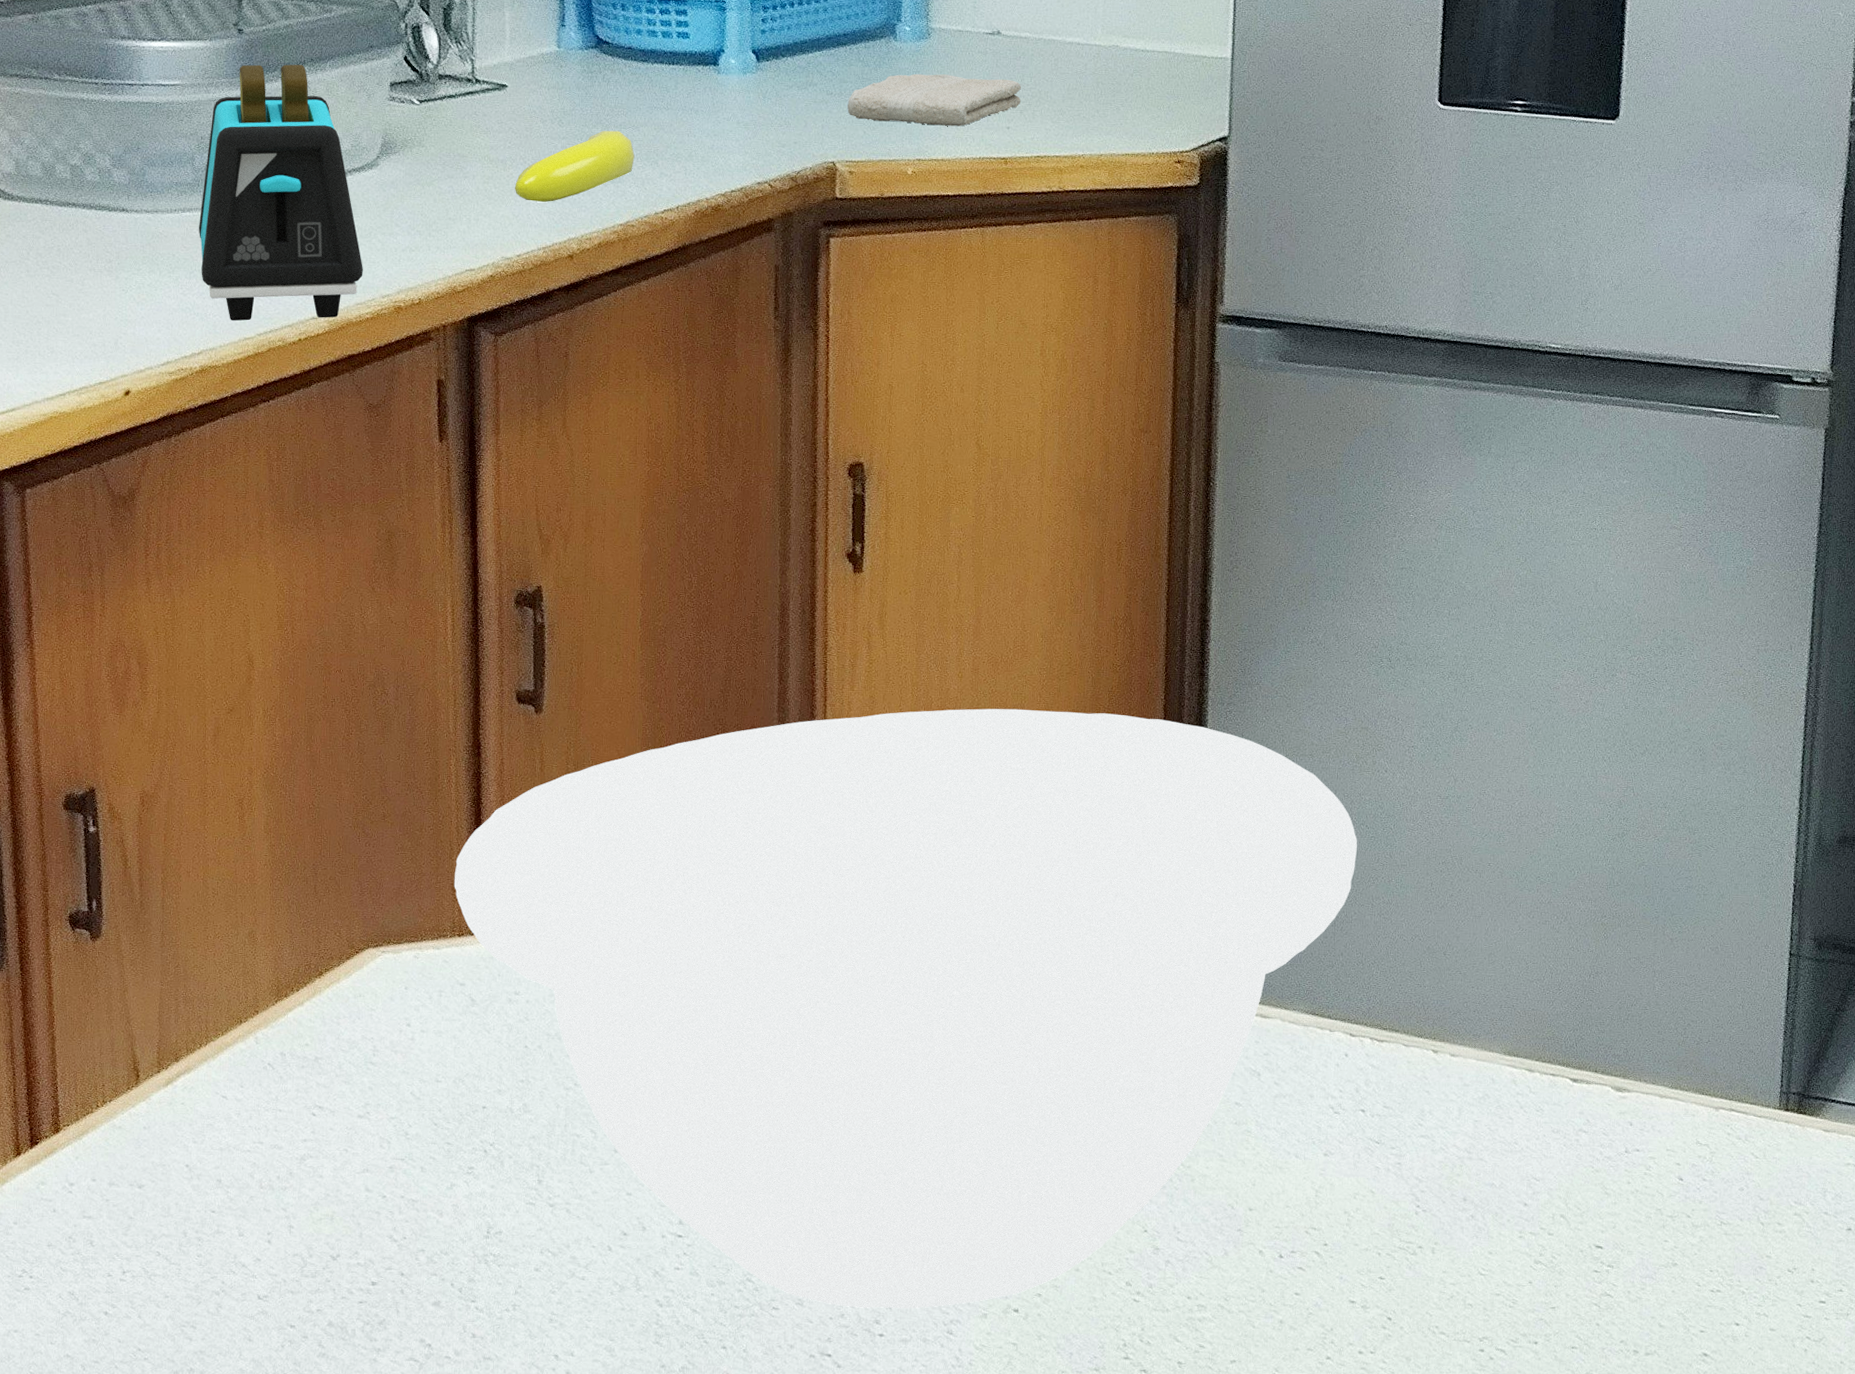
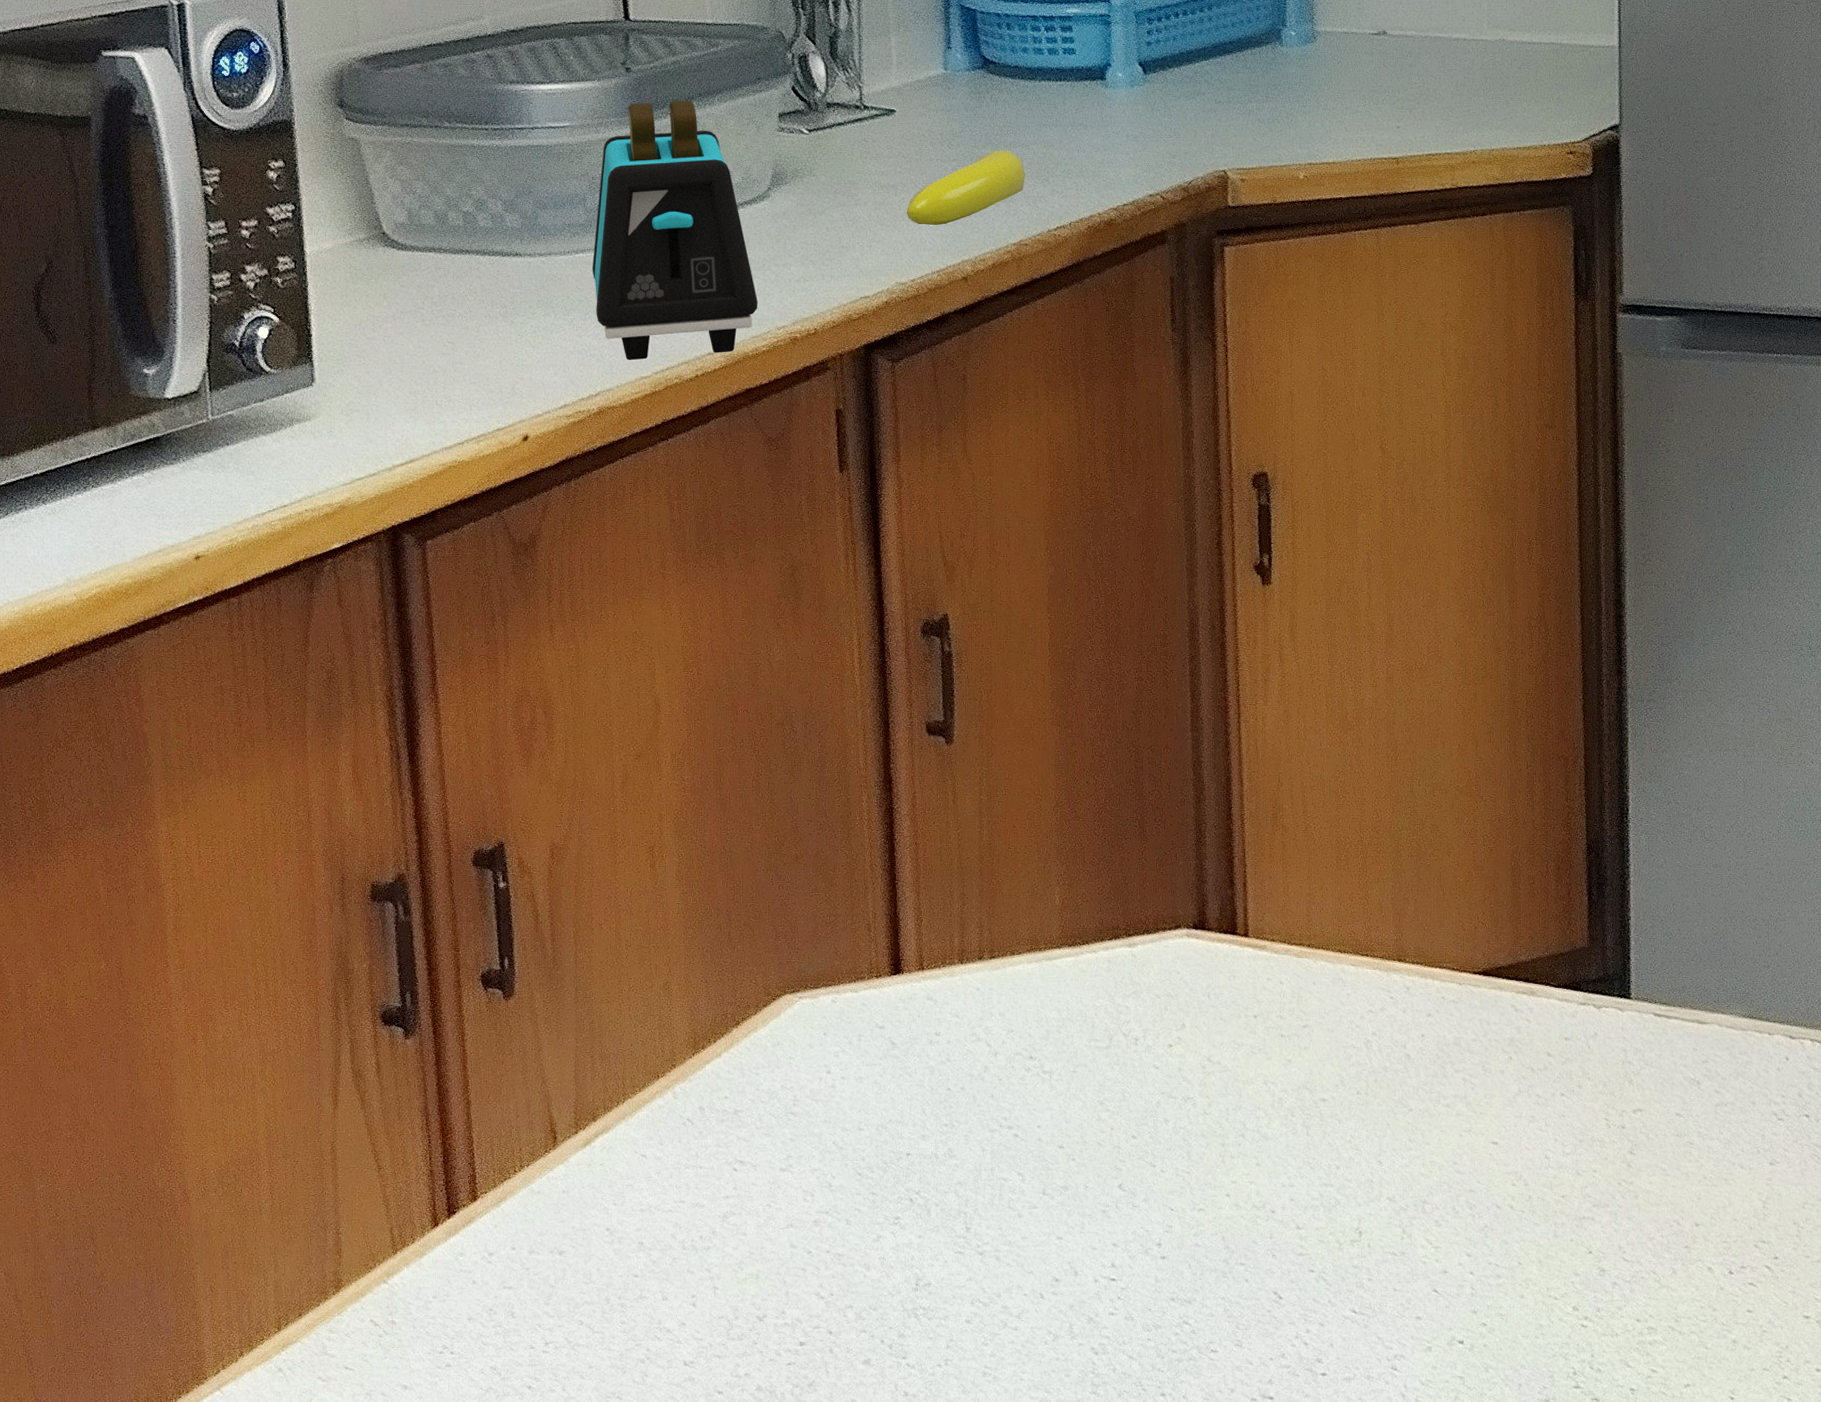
mixing bowl: present [454,708,1357,1309] -> none [869,716,1787,1347]
washcloth: present [847,73,1022,127] -> none [1236,77,1410,129]

